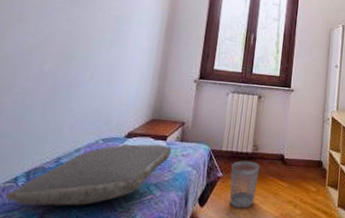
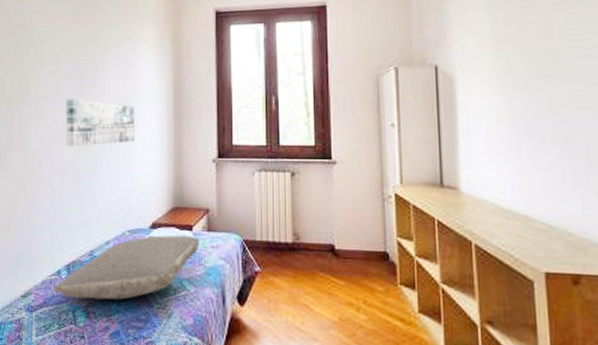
wall art: none [48,10,128,58] -> present [65,98,135,146]
wastebasket: present [230,160,260,209] -> none [269,252,306,310]

